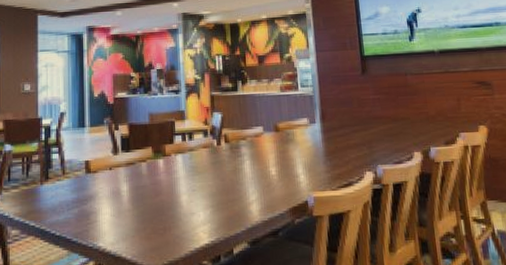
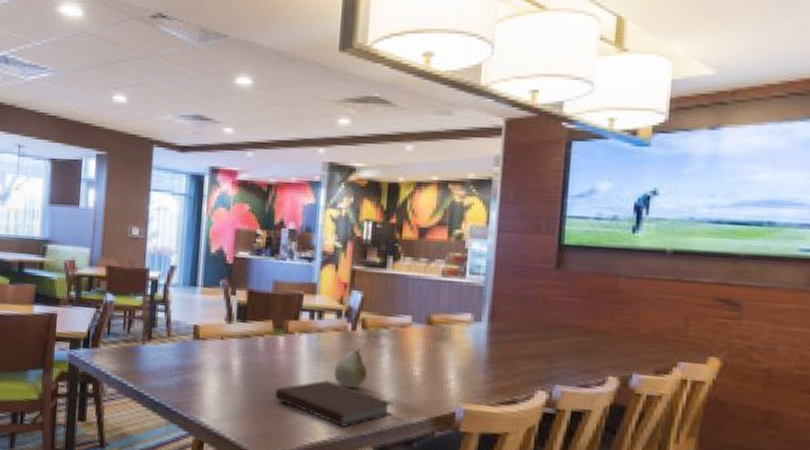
notebook: none [161,191,260,229] -> present [275,380,394,427]
fruit: none [207,159,235,195] -> present [333,348,368,389]

